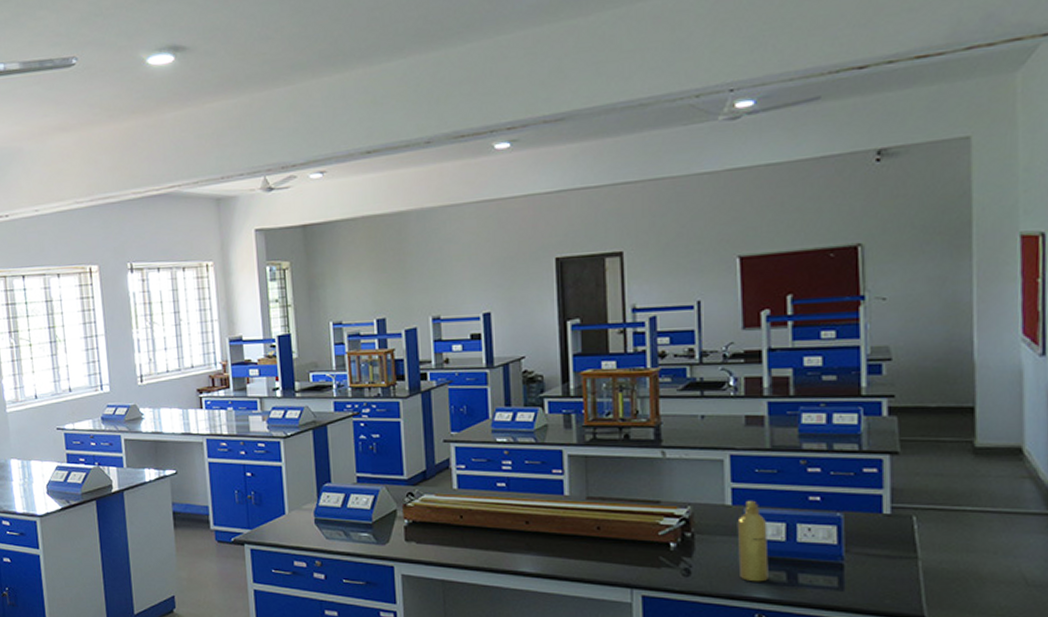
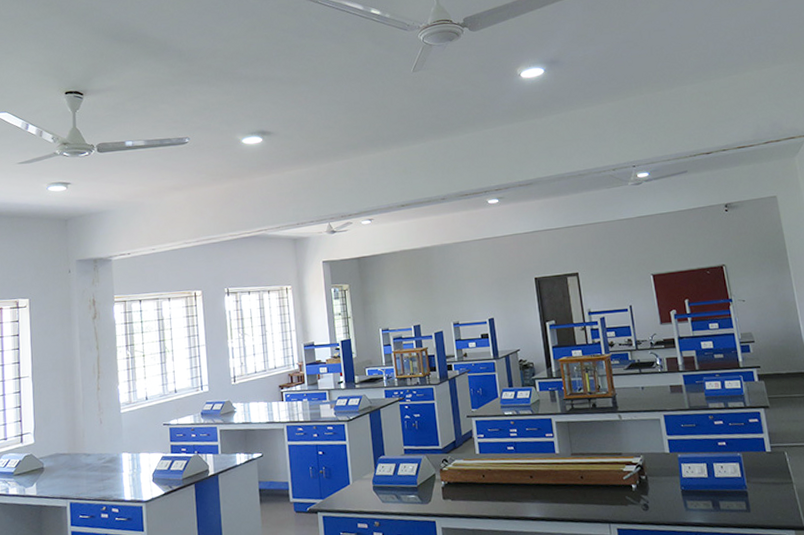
perfume bottle: present [737,500,769,582] -> none [674,448,701,511]

